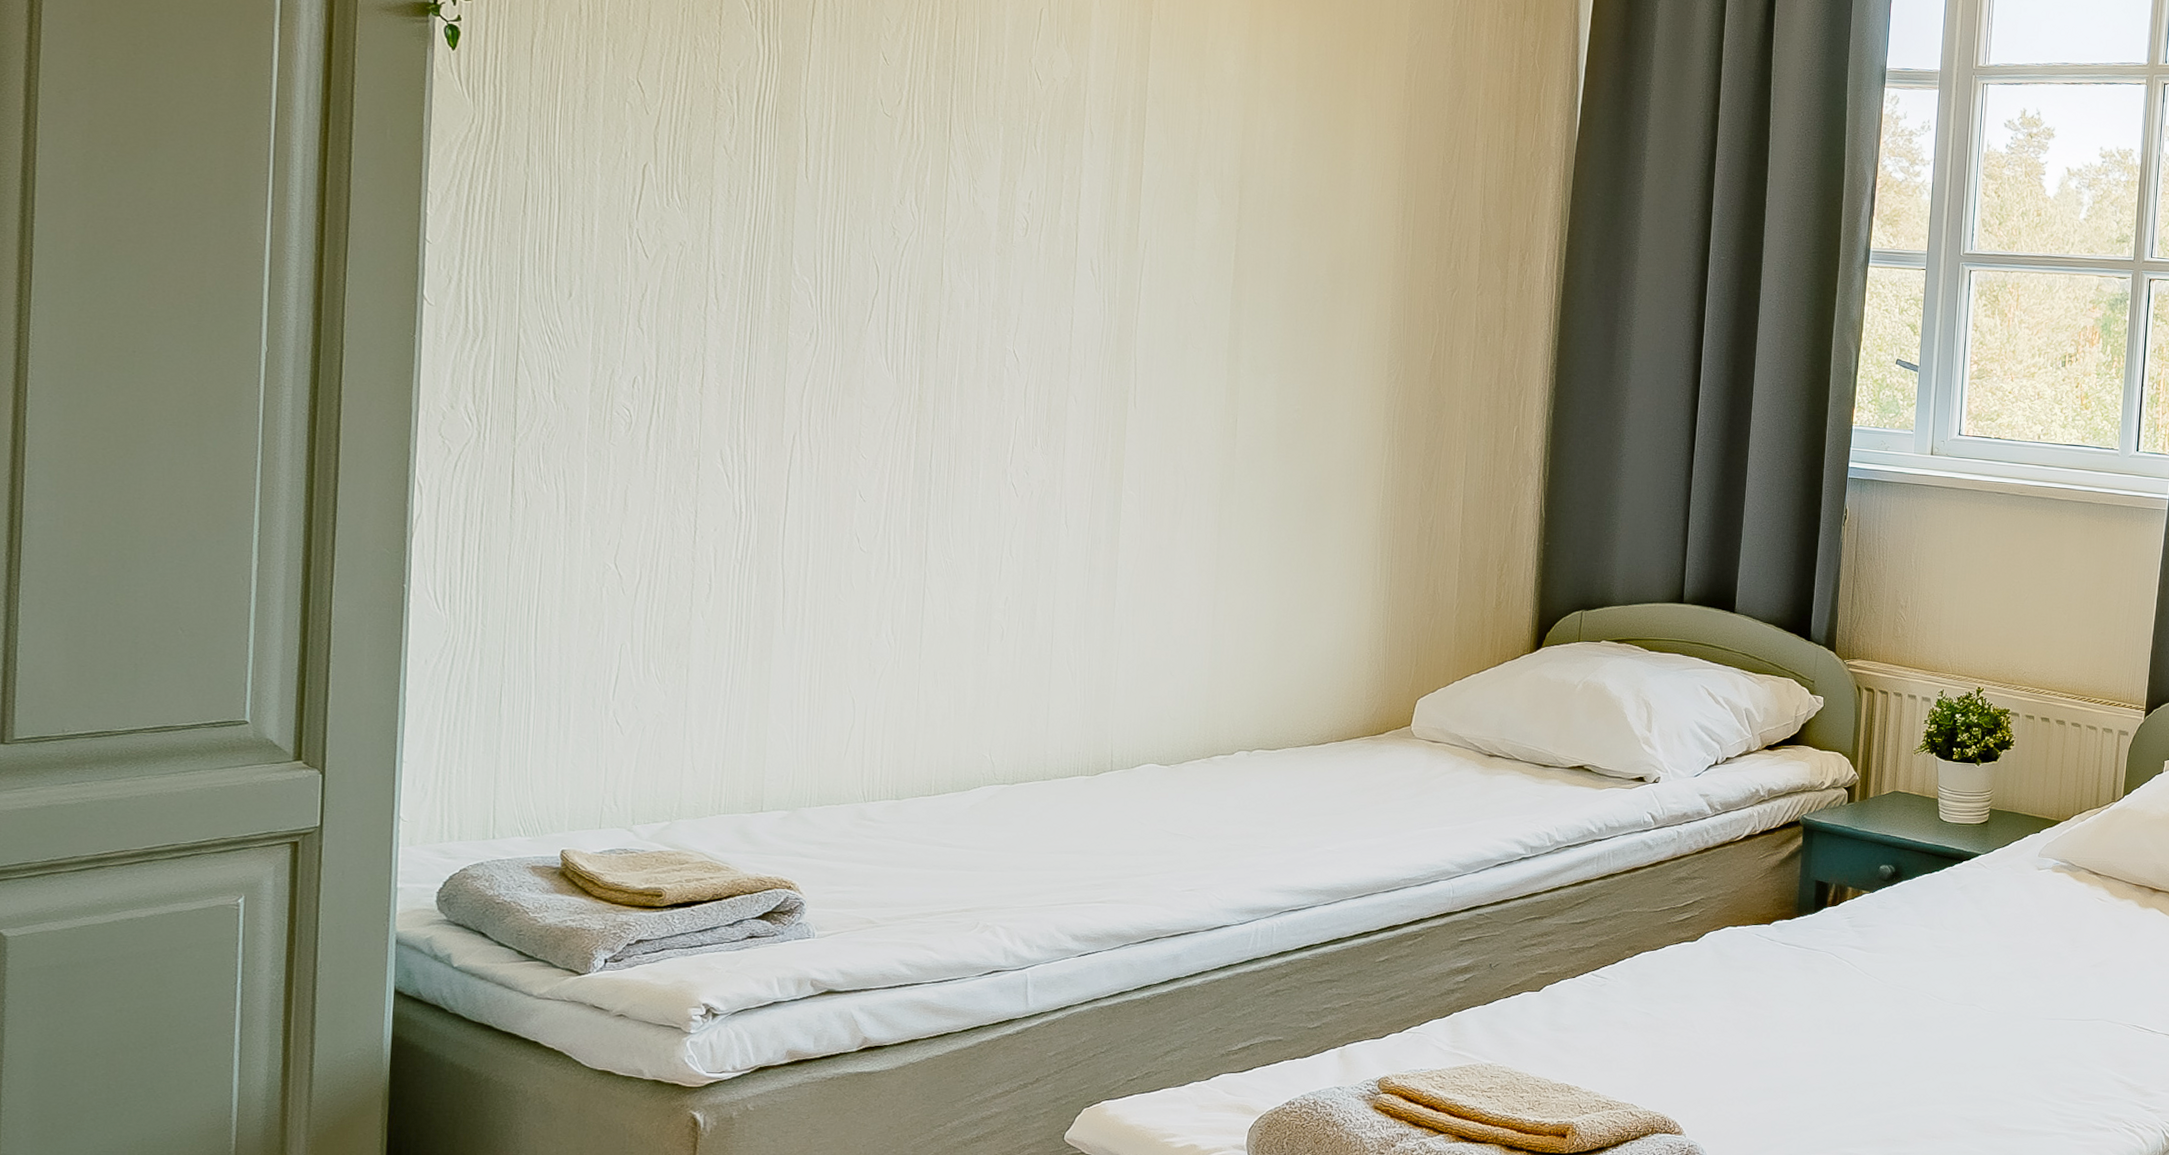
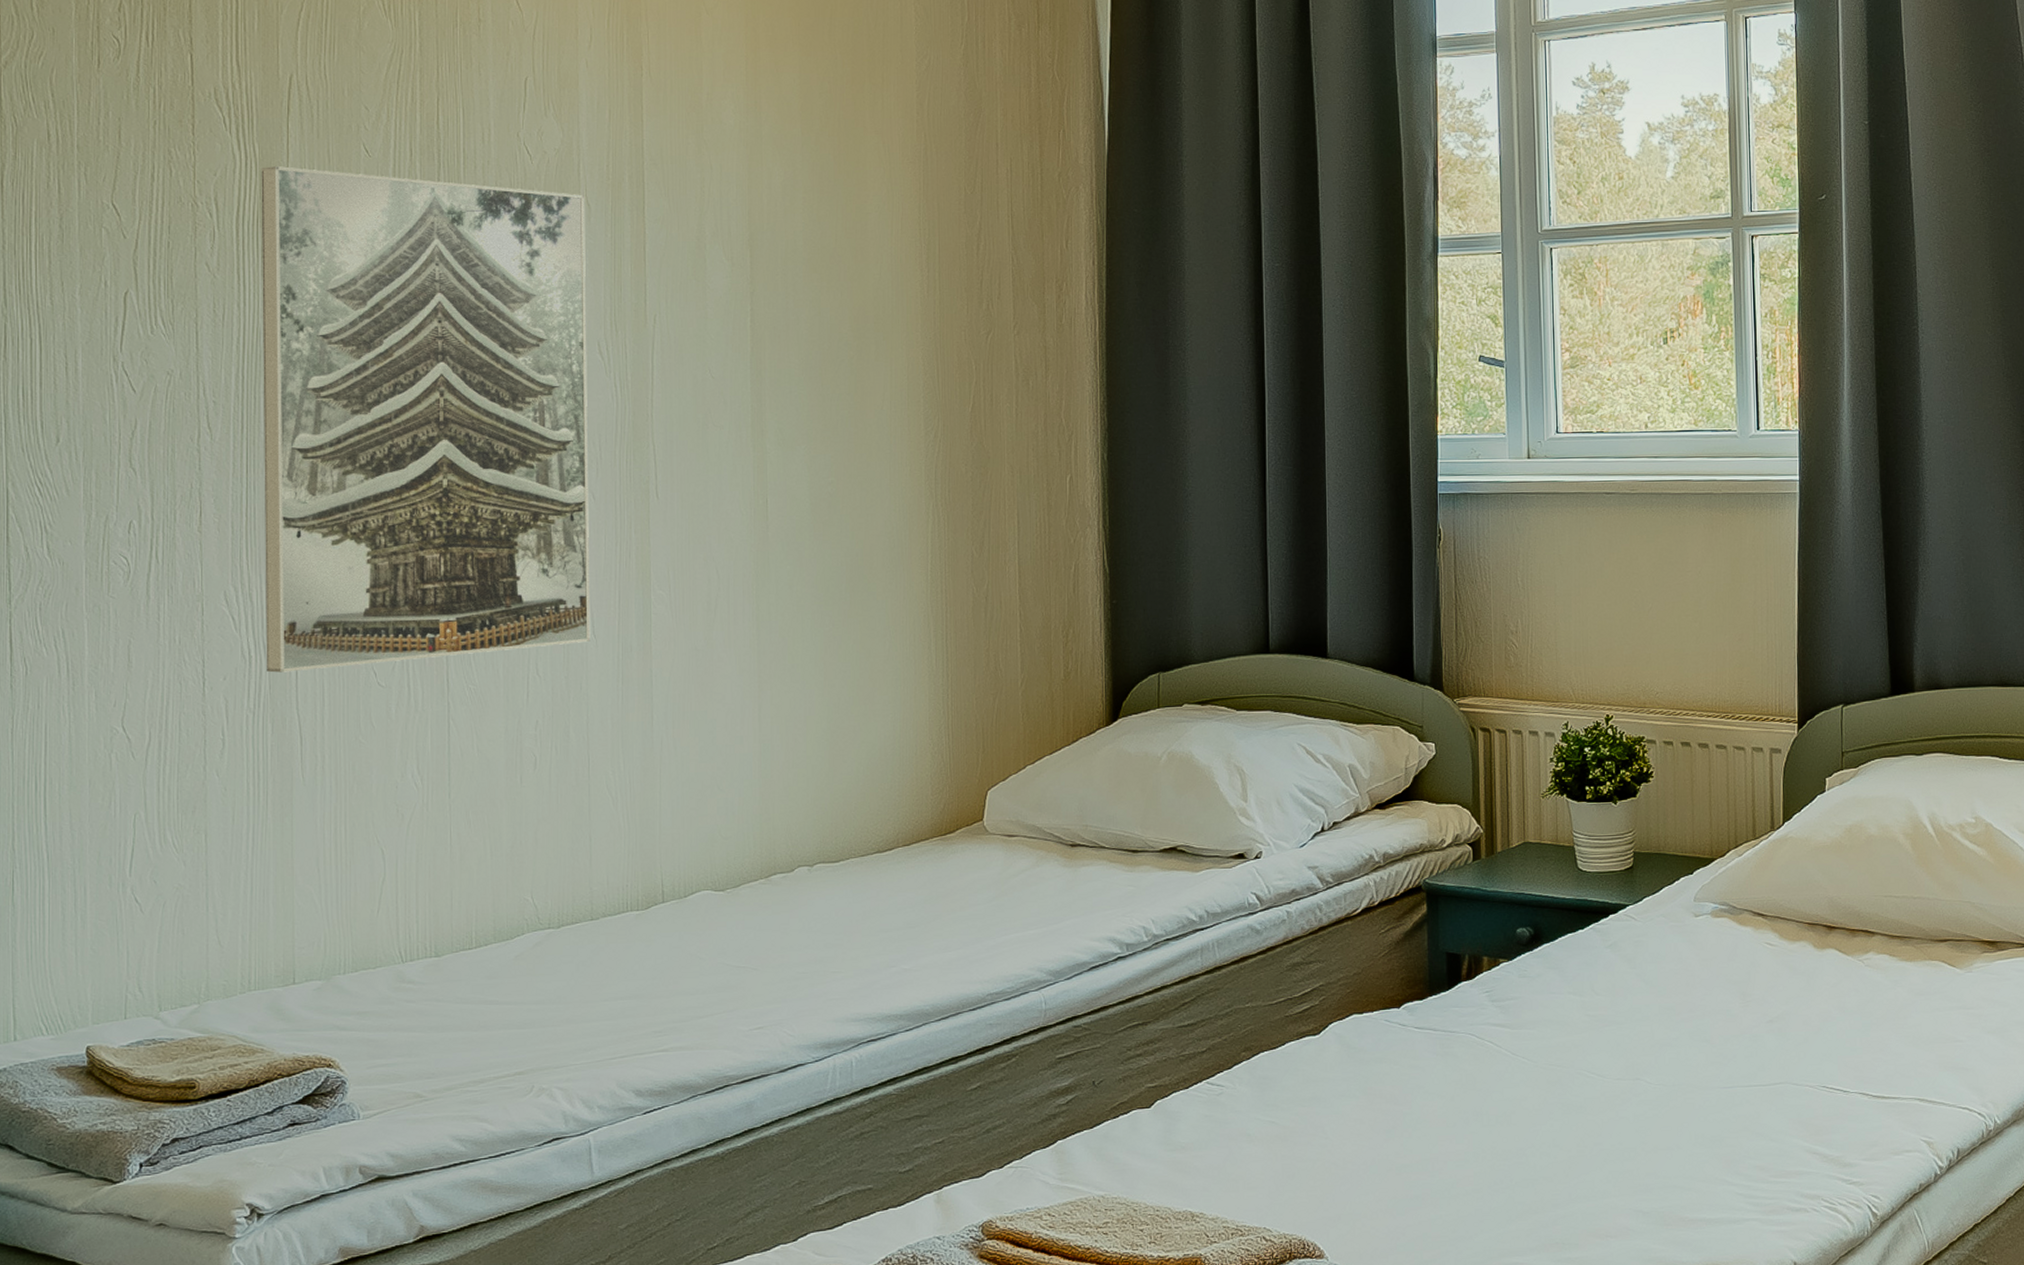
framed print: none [755,63,1088,531] -> present [261,166,591,673]

